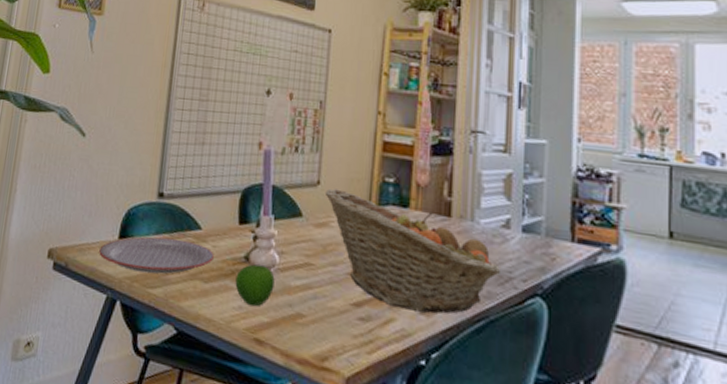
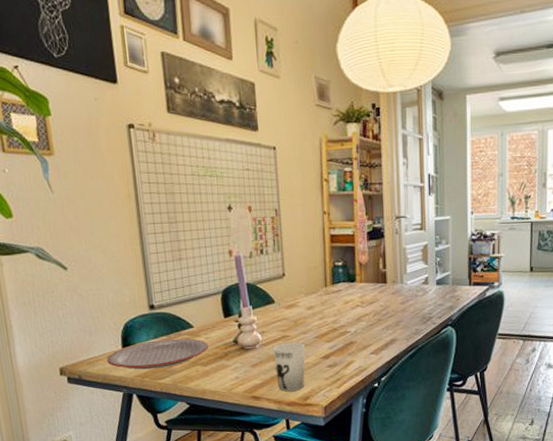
apple: present [235,264,275,307] -> none [229,344,261,375]
cup: none [289,272,332,345] -> present [273,342,305,392]
fruit basket: present [326,188,501,314] -> none [291,277,424,353]

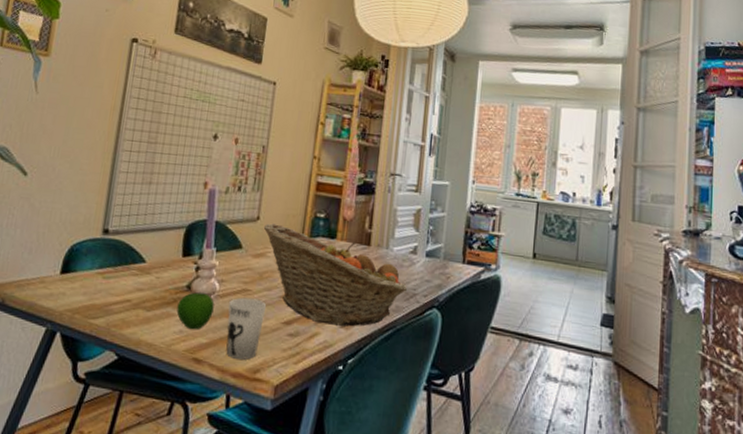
plate: present [107,338,208,370] -> none [39,271,157,305]
apple: none [229,344,261,375] -> present [176,292,215,330]
fruit basket: none [291,277,424,353] -> present [264,223,408,327]

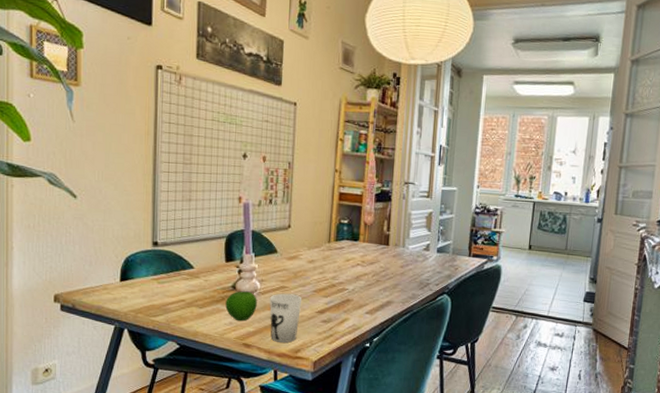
fruit basket: present [264,223,408,327] -> none [295,230,422,312]

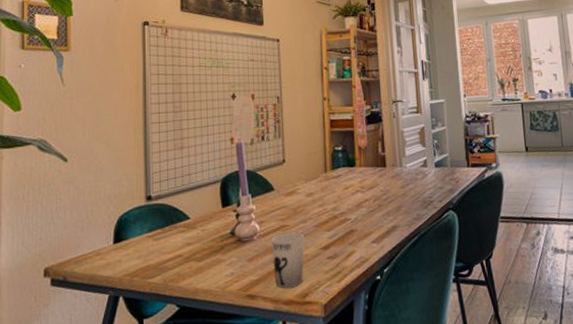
apple: present [225,291,257,322] -> none [225,236,258,271]

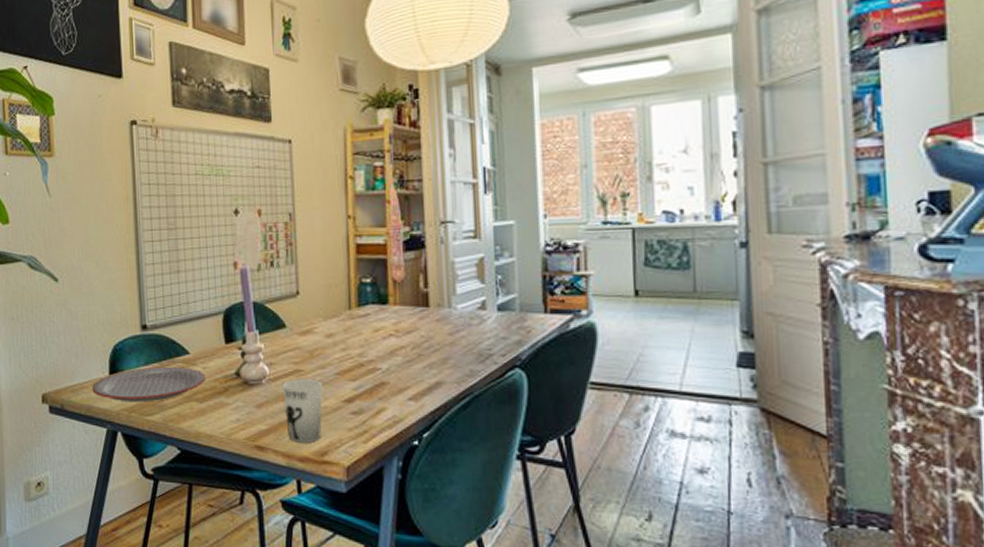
plate: none [96,231,204,268] -> present [92,366,206,402]

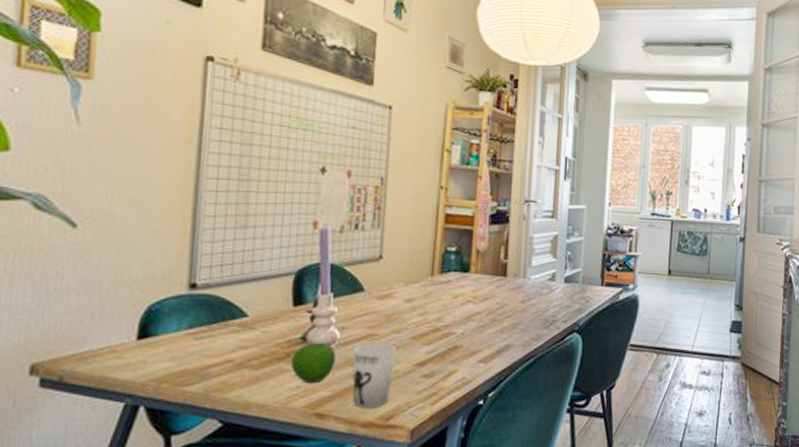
plate: present [92,366,206,402] -> none [109,330,265,372]
apple: none [229,379,268,417] -> present [291,343,336,384]

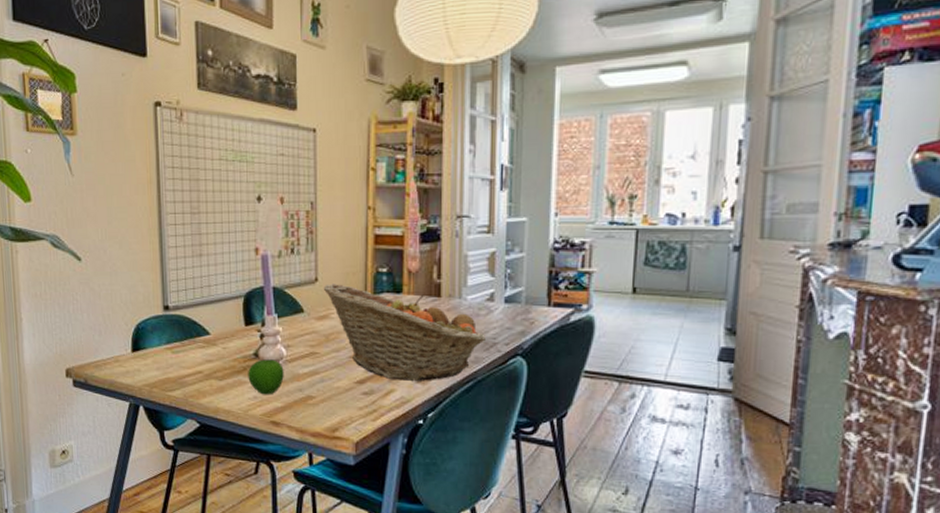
cup: present [352,343,396,408] -> none [299,360,336,420]
fruit basket: none [388,261,547,361] -> present [324,284,487,381]

